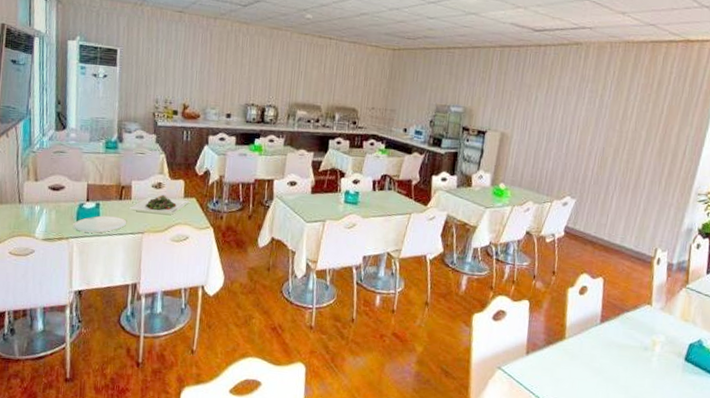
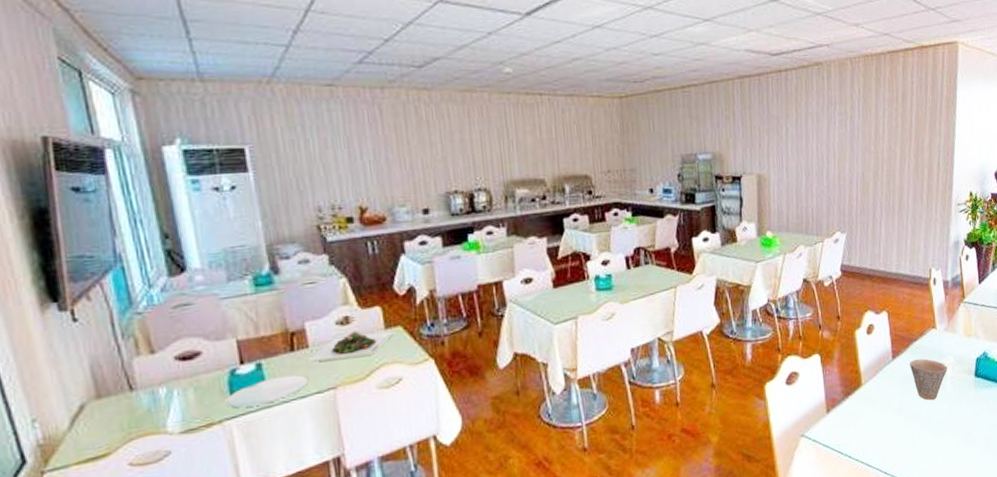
cup: none [616,329,656,371] -> present [909,358,947,401]

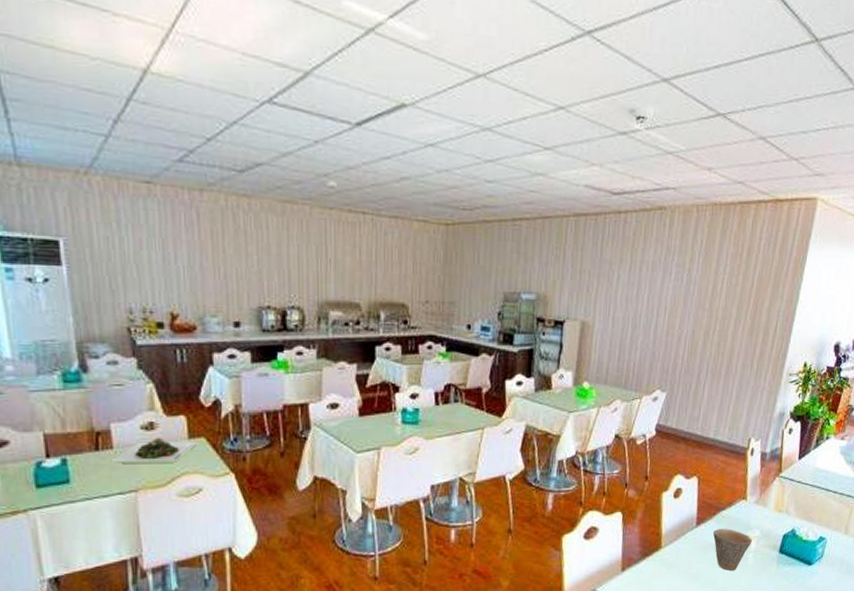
plate: present [225,374,309,408] -> none [30,473,112,500]

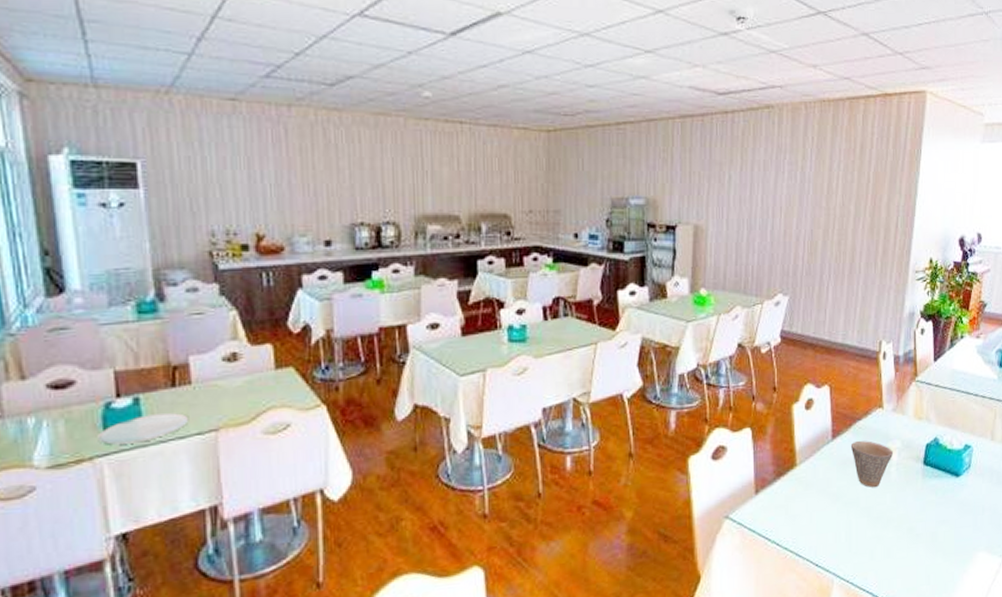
plate: none [30,473,112,500] -> present [97,412,189,445]
salad: present [110,437,197,465] -> none [188,369,285,401]

